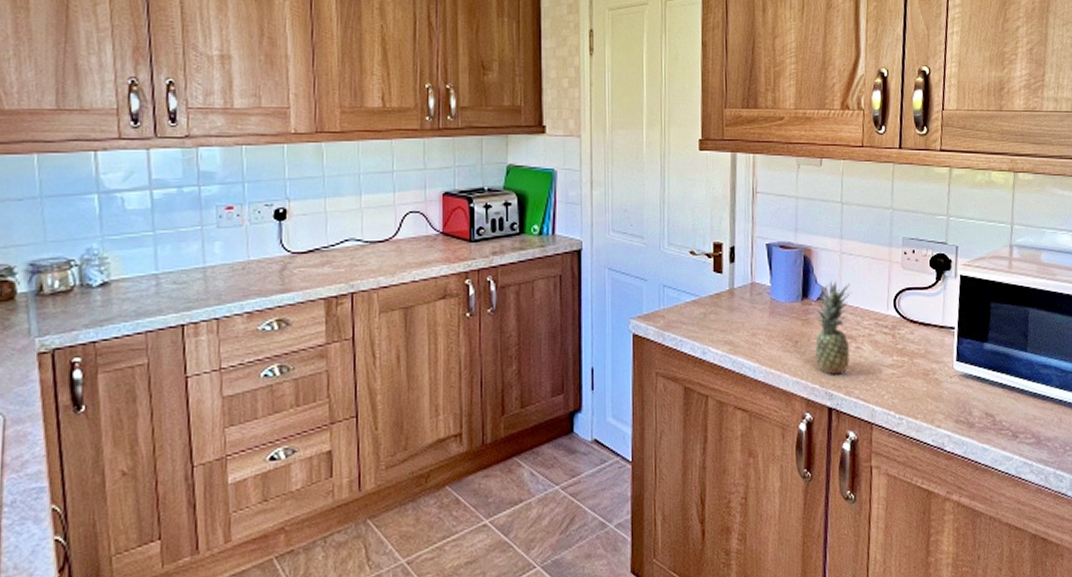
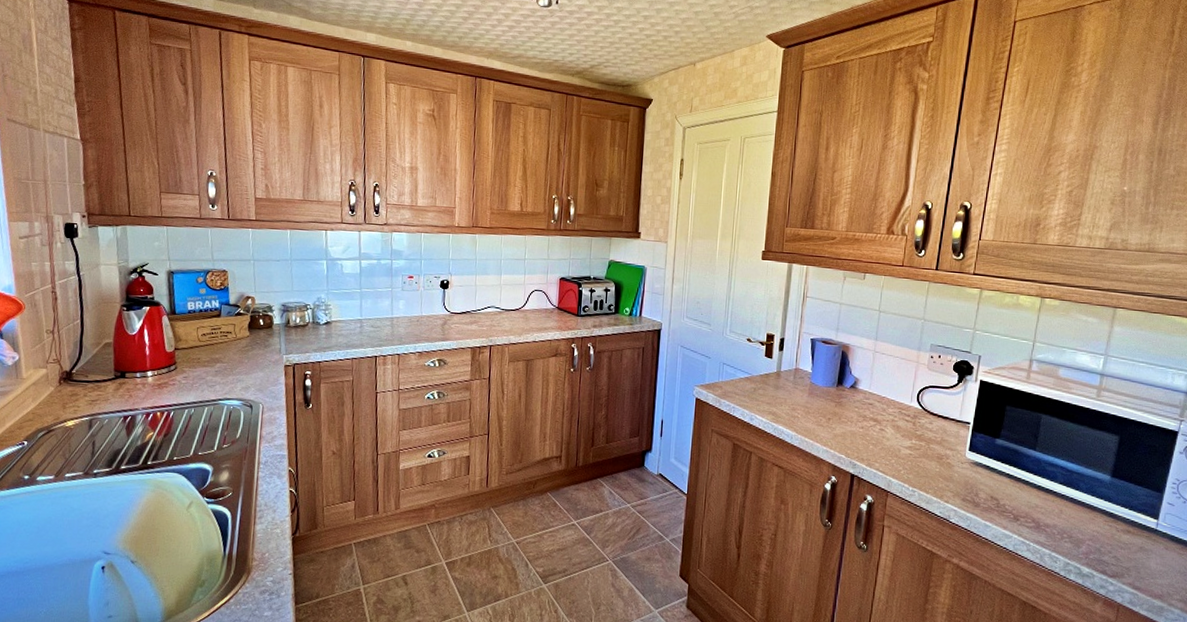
fruit: present [812,281,852,375] -> none [843,373,881,450]

